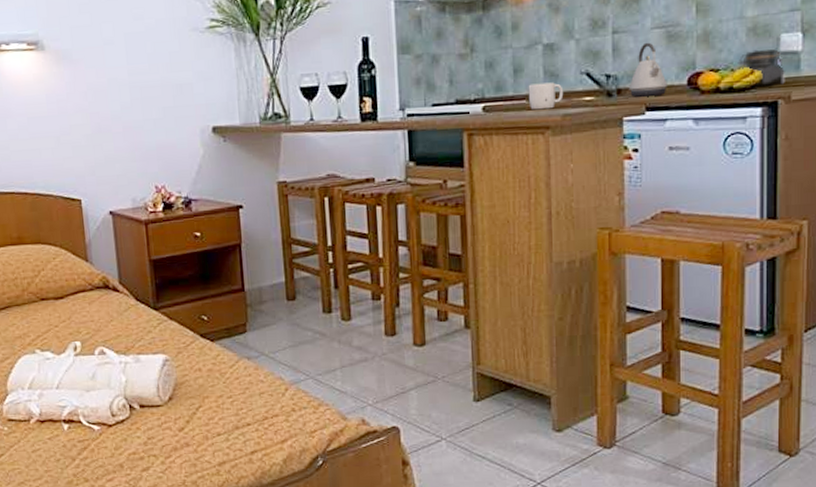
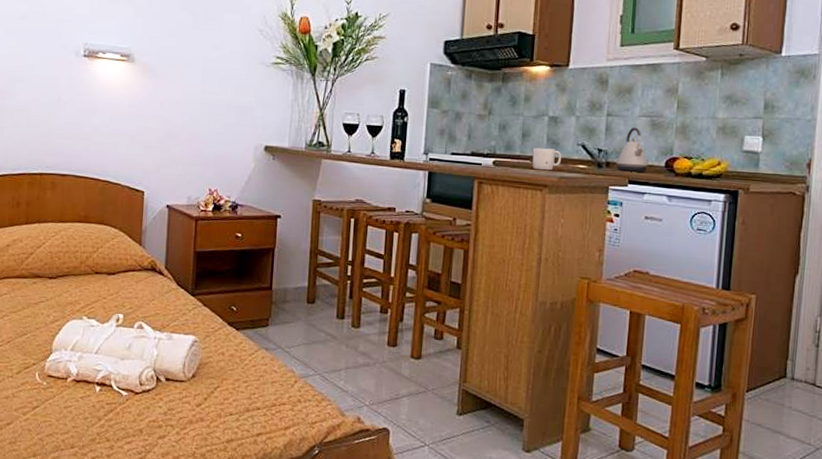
jar: present [738,49,785,90] -> none [708,146,746,179]

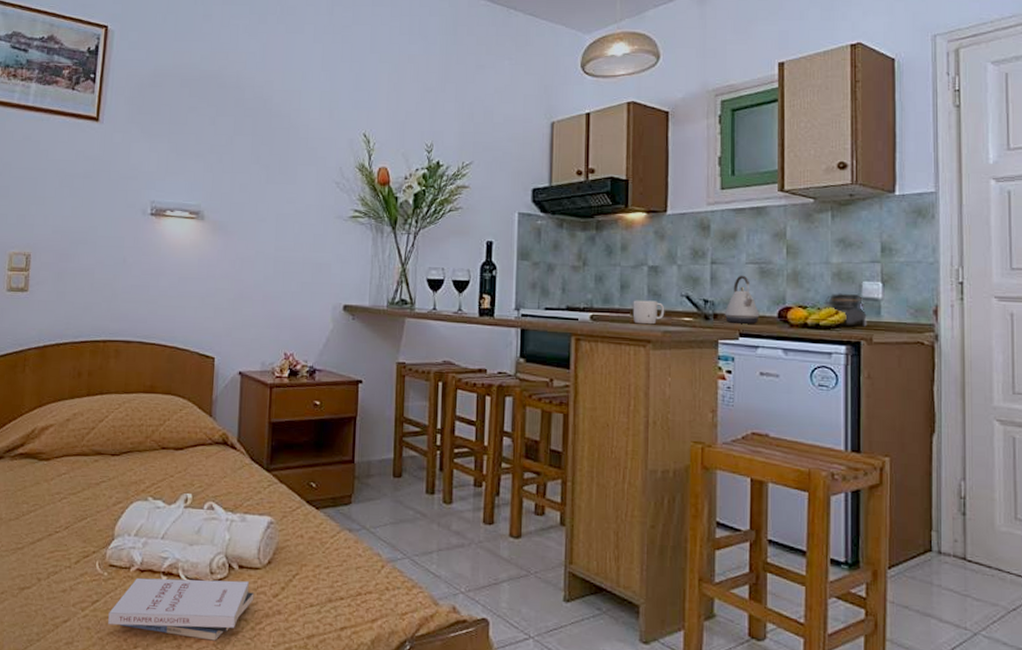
books: none [47,387,180,443] -> present [108,577,254,641]
jar: none [708,146,746,179] -> present [824,294,867,329]

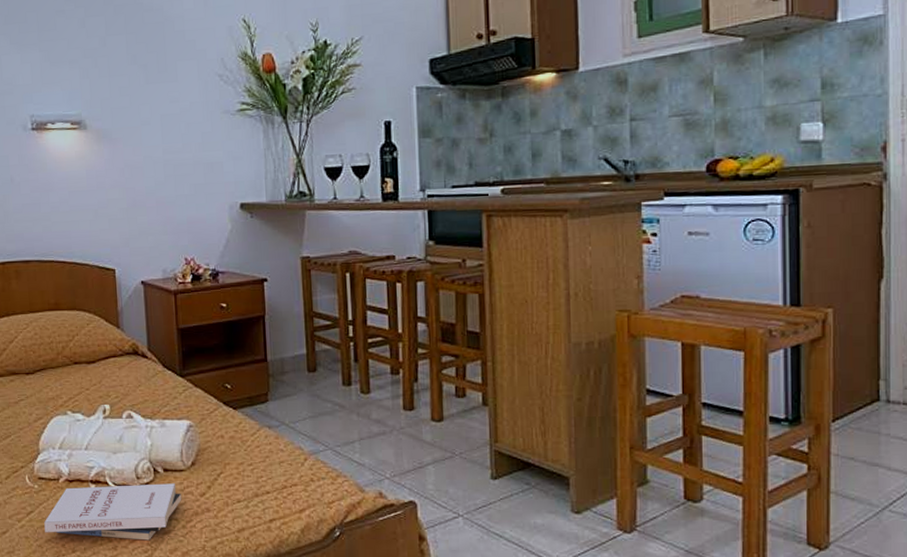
mug: present [632,300,665,325] -> none [546,167,582,194]
kettle: present [724,275,760,325] -> none [646,129,686,184]
jar: present [824,294,867,329] -> none [757,138,806,178]

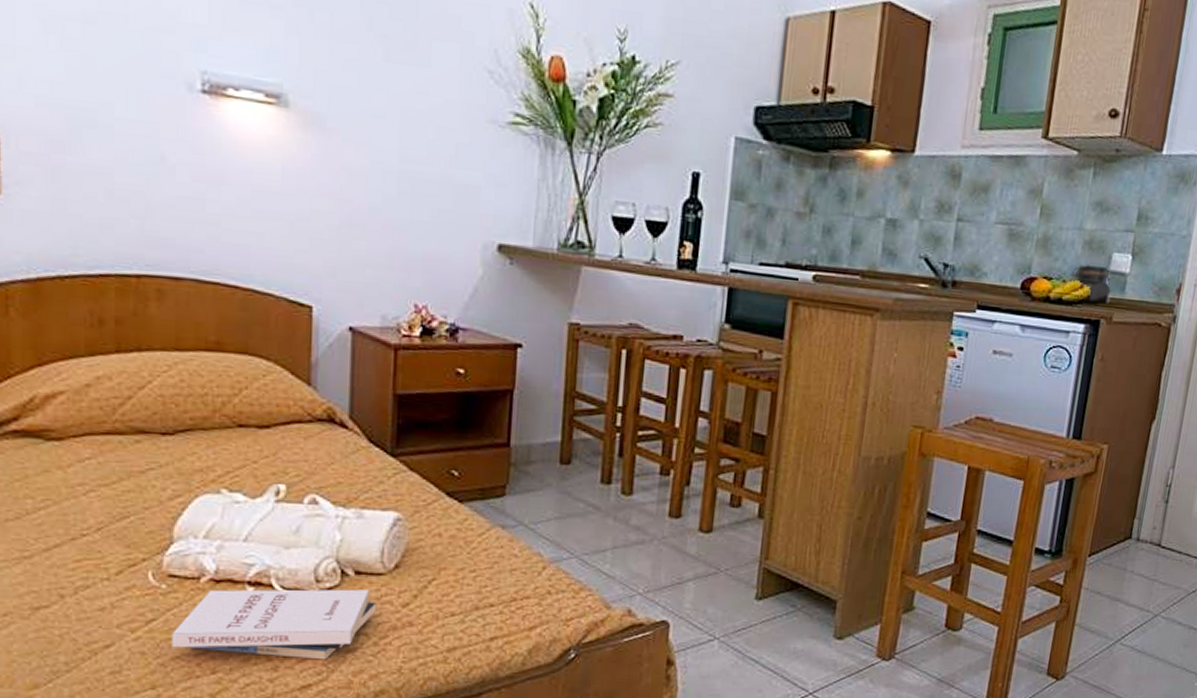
jar: none [757,138,806,178] -> present [1070,265,1111,306]

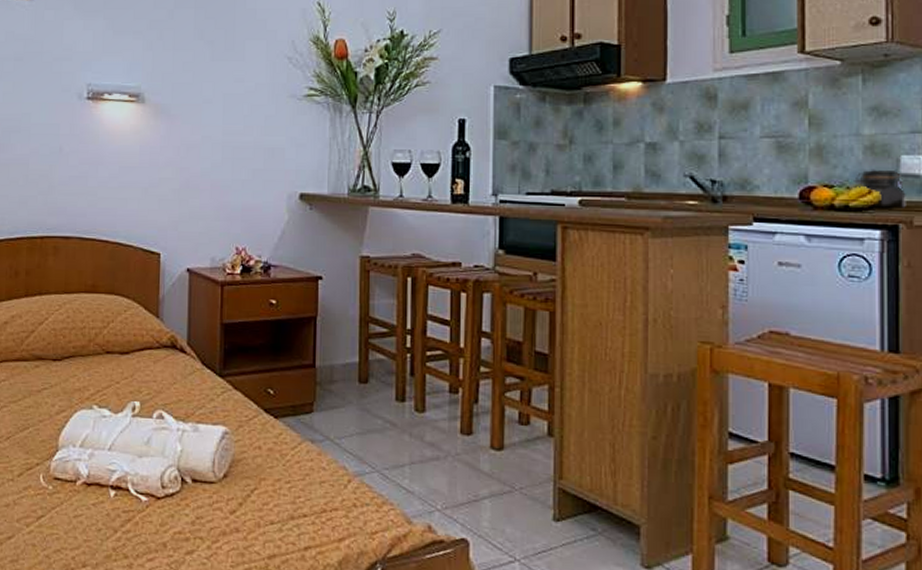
books: present [172,589,377,660] -> none [54,491,210,560]

